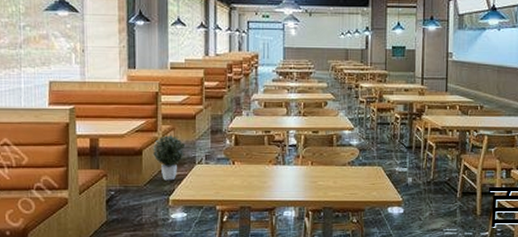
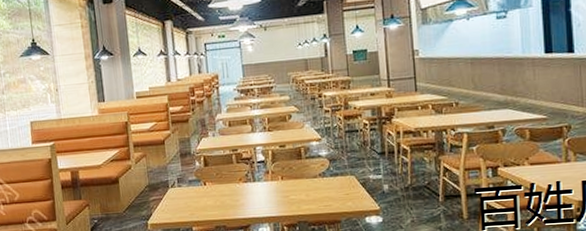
potted plant: present [152,134,186,181] -> none [128,161,158,206]

